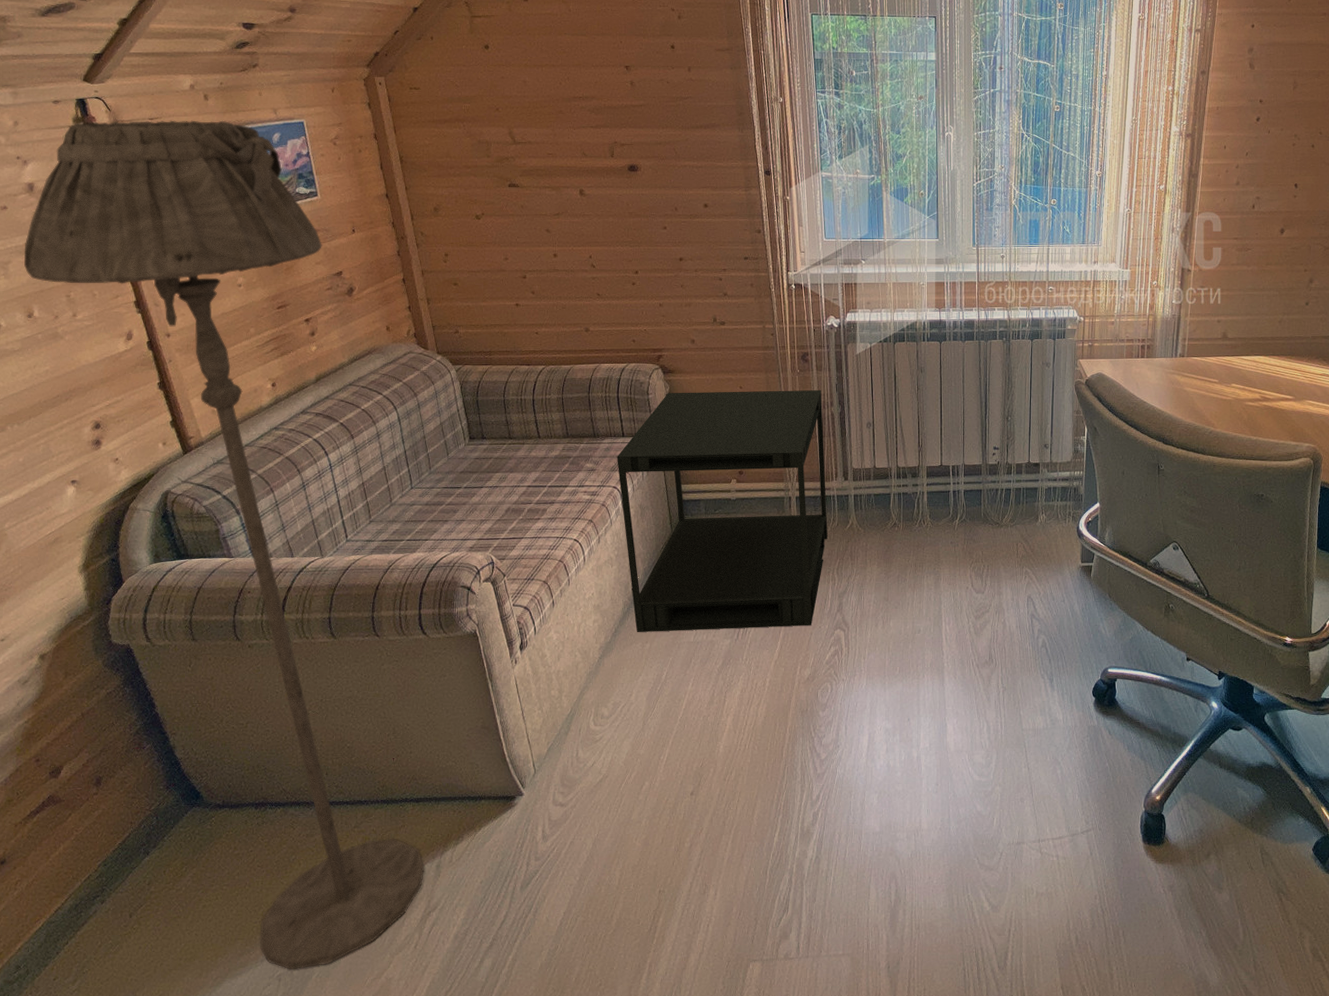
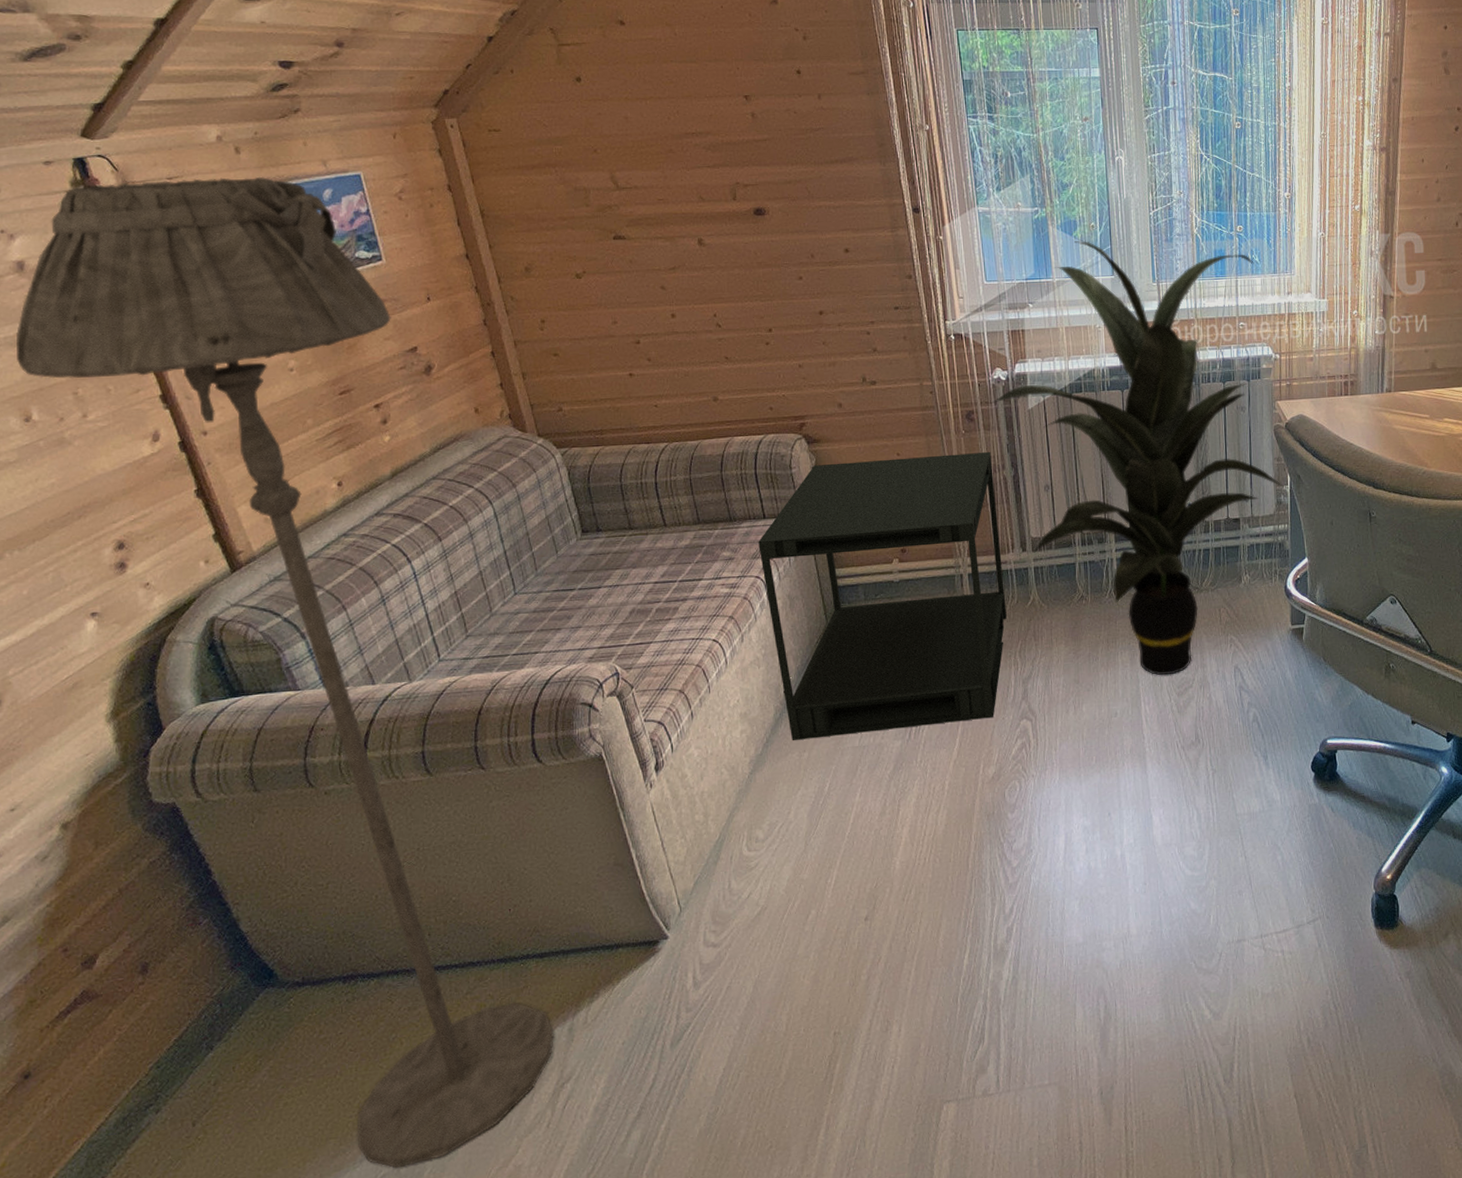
indoor plant: none [825,207,1081,600] -> present [992,241,1284,676]

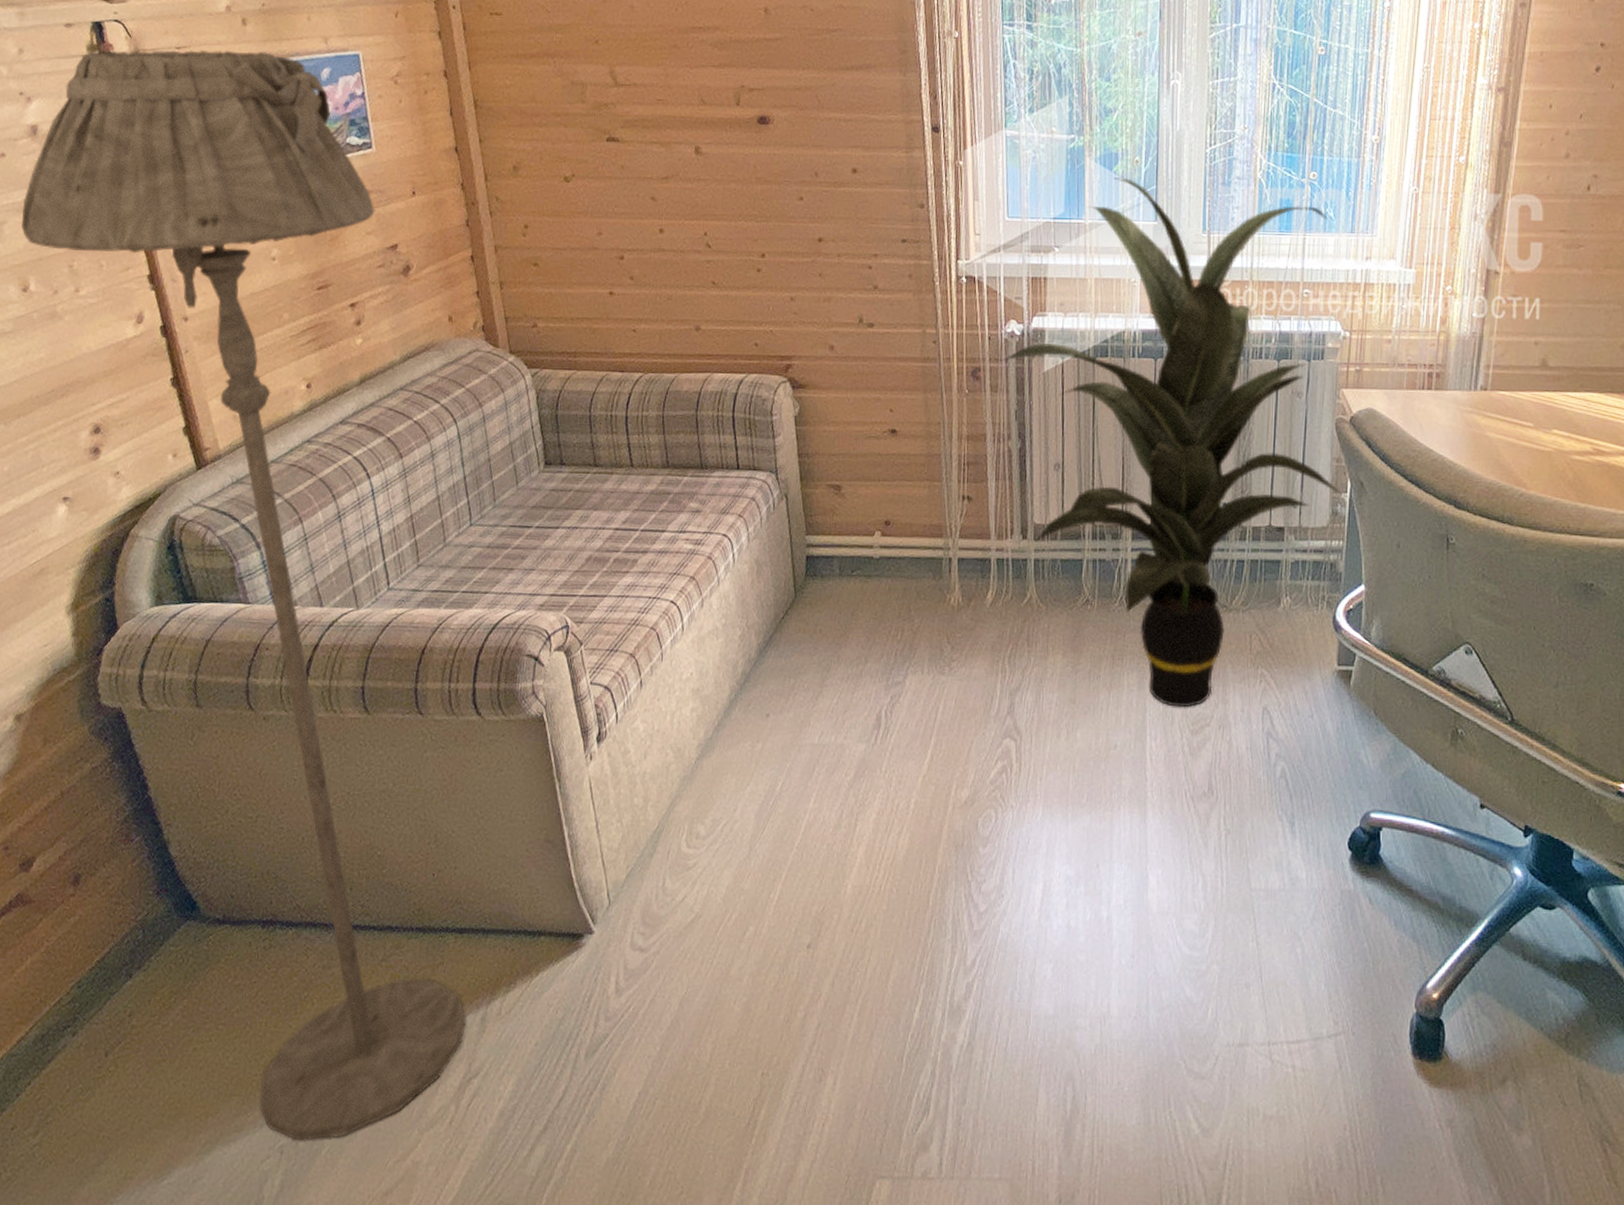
side table: present [758,451,1007,740] -> none [729,413,999,732]

